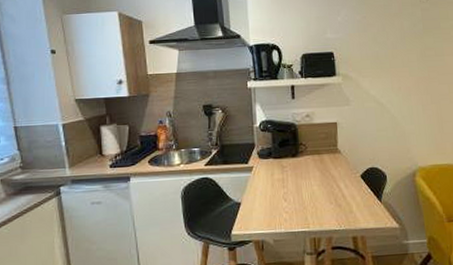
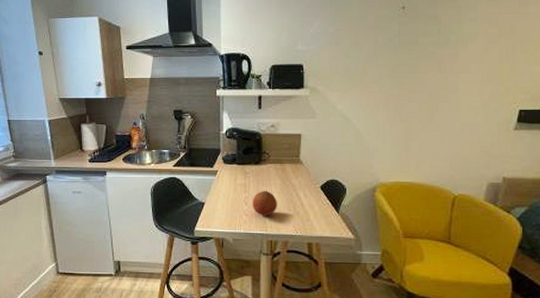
fruit: none [291,183,318,212] -> present [252,190,277,216]

